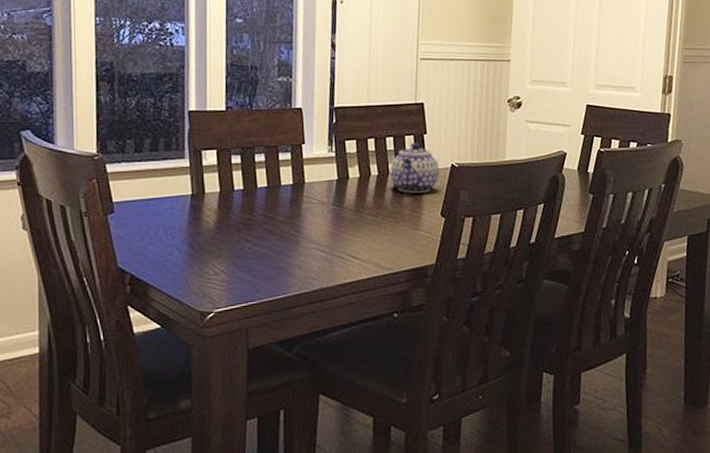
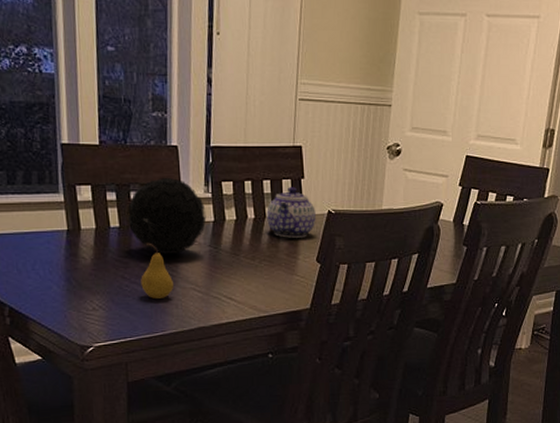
decorative orb: none [251,138,330,215] -> present [127,177,207,254]
fruit: none [263,203,296,260] -> present [141,242,173,299]

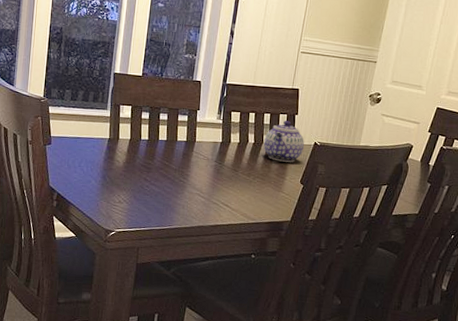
decorative orb: present [127,177,207,254] -> none [155,104,216,165]
fruit: present [141,242,173,299] -> none [158,154,183,199]

